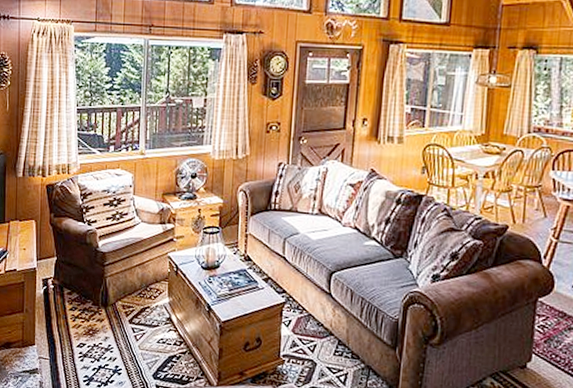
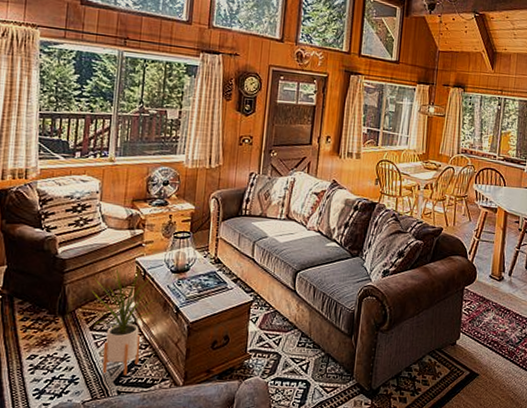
house plant: none [129,259,187,371] -> present [91,264,155,376]

